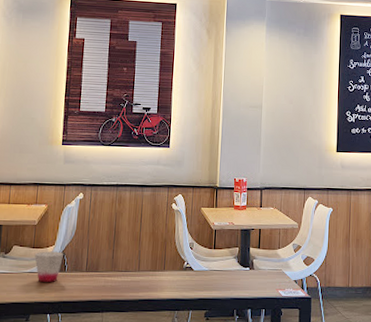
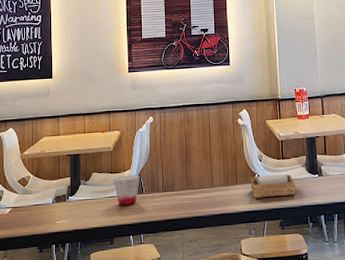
napkin holder: none [178,263,225,287] -> present [250,174,296,198]

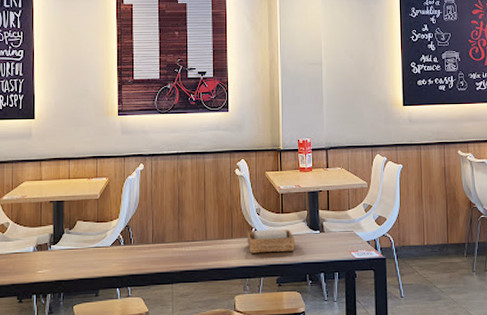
cup: present [113,174,140,206] -> none [99,224,128,257]

